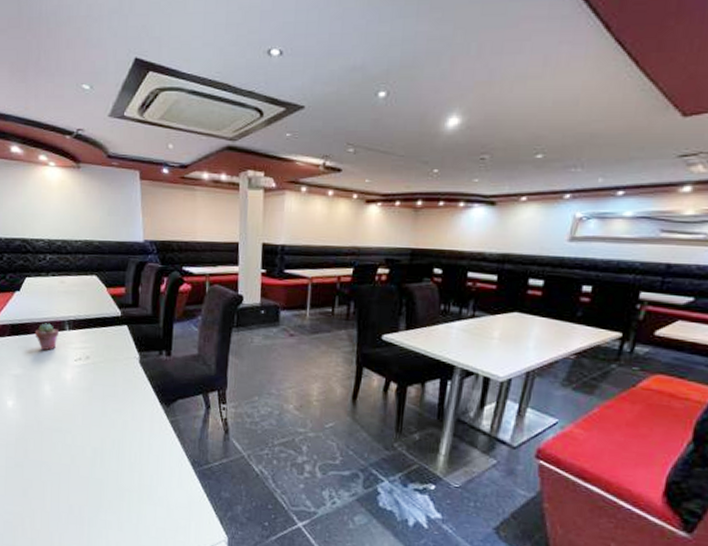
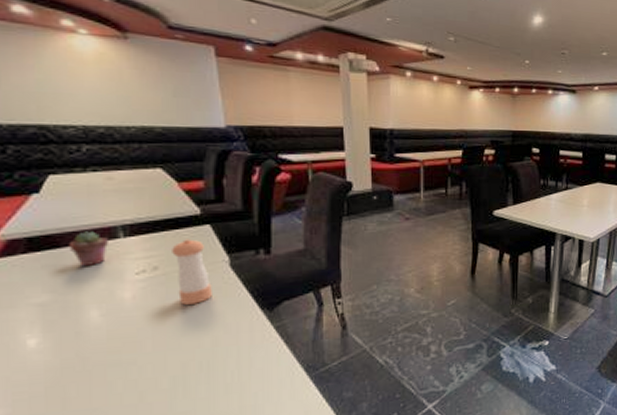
pepper shaker: none [99,336,125,391] -> present [172,239,212,305]

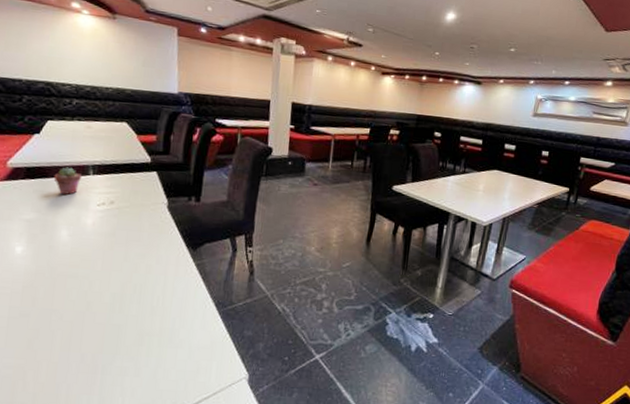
pepper shaker: present [172,239,212,305] -> none [126,181,152,236]

